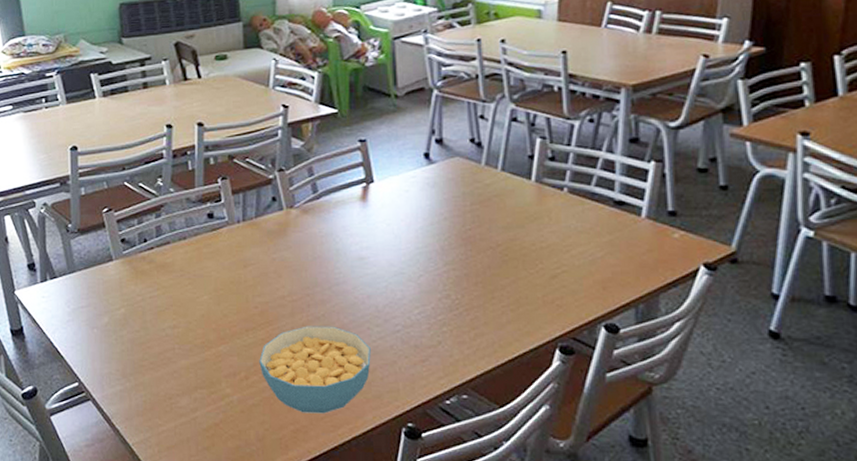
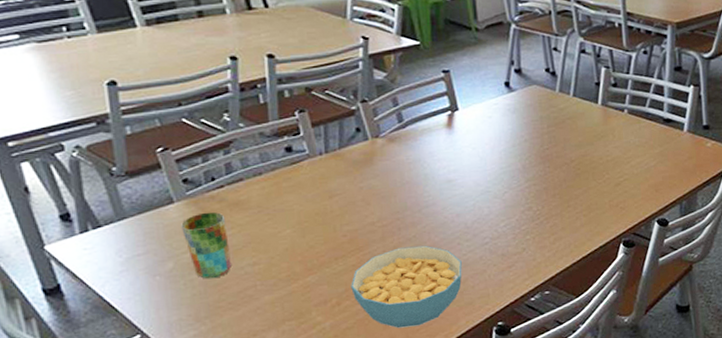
cup: none [117,272,156,337] -> present [181,212,233,279]

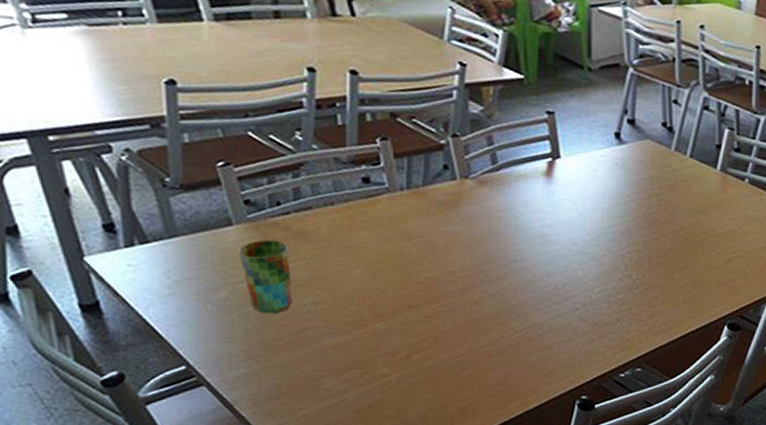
cereal bowl: present [351,245,462,328] -> none [423,303,548,390]

